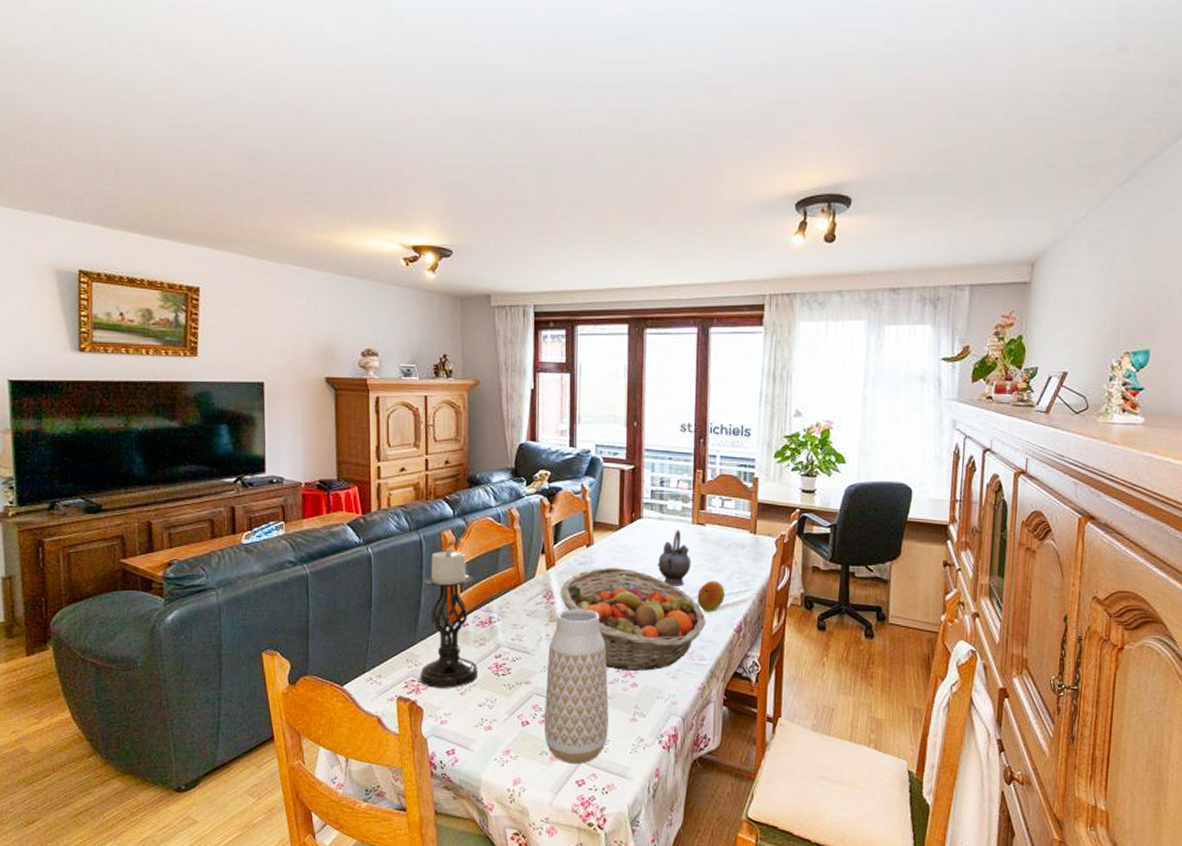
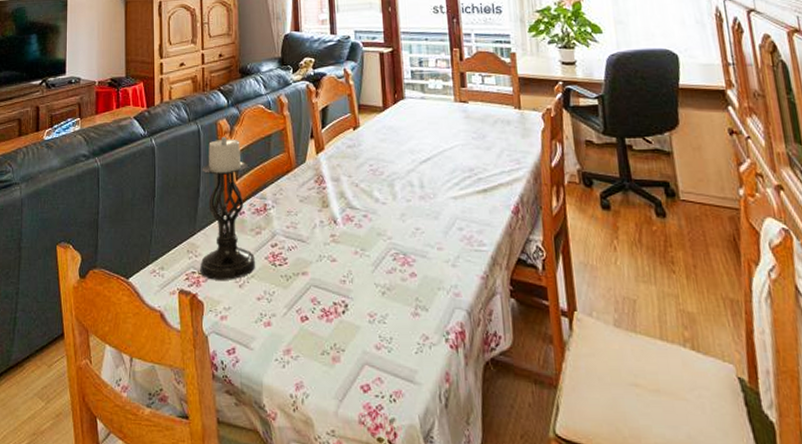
vase: present [545,609,609,764] -> none [323,193,391,365]
fruit basket: present [561,567,706,672] -> none [331,149,480,260]
teapot: present [657,530,692,586] -> none [424,108,459,167]
fruit: present [697,580,725,612] -> none [468,159,497,192]

